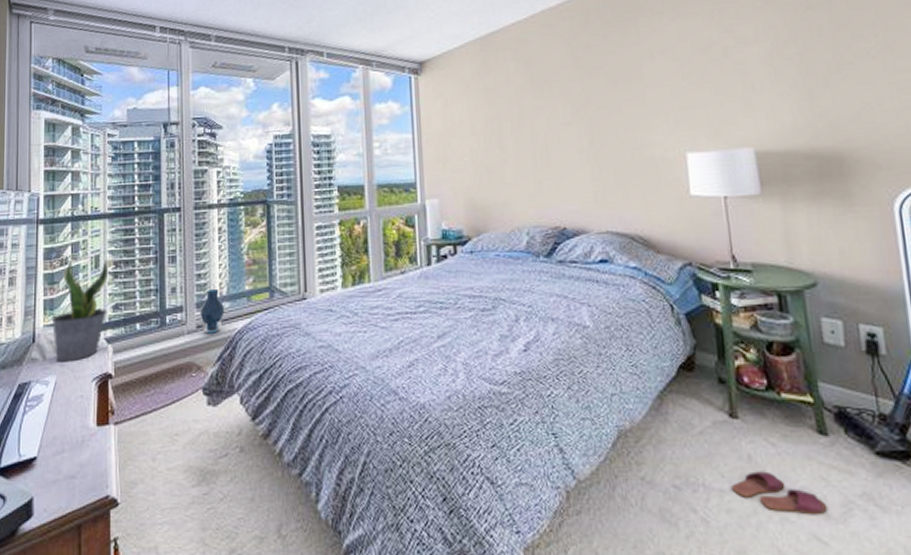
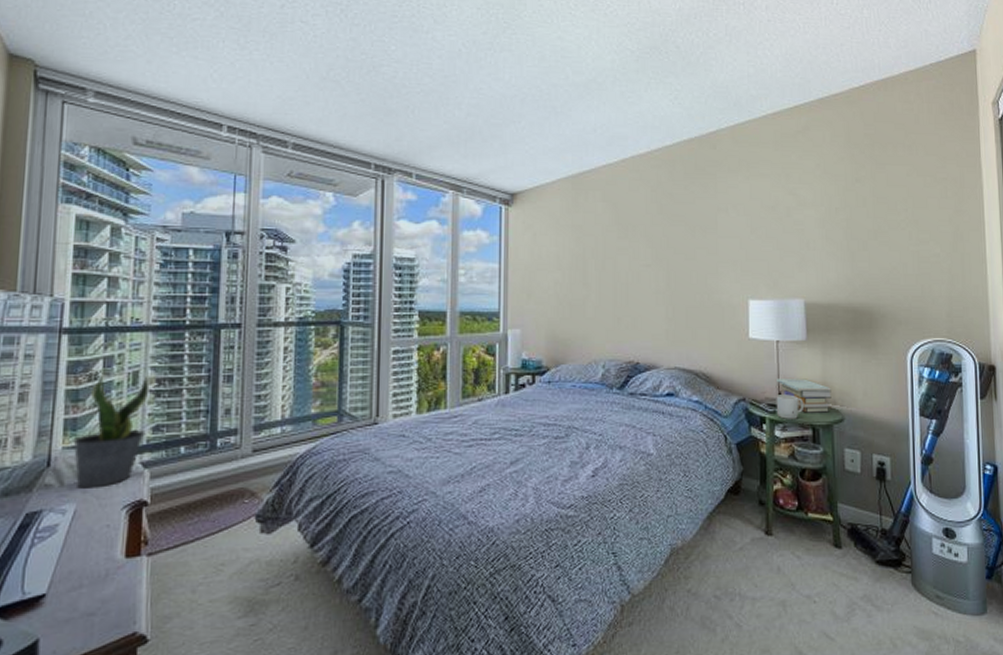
vase: present [200,288,225,334] -> none [257,410,287,458]
books: none [726,238,799,277] -> present [775,379,831,413]
mug: none [728,257,766,285] -> present [776,394,805,419]
slippers: present [731,471,828,514] -> none [762,580,836,615]

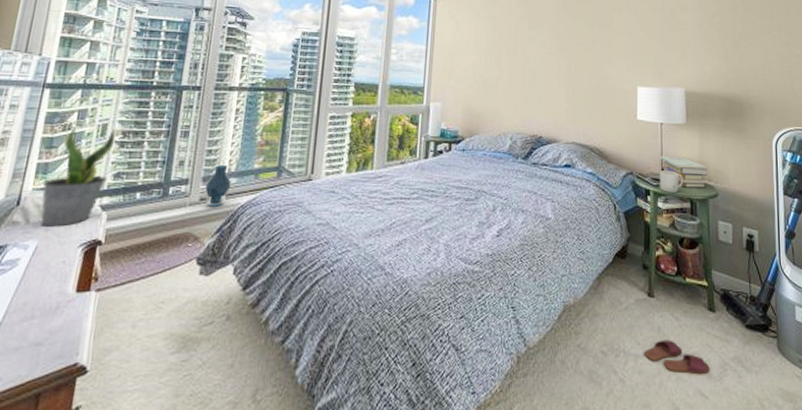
vase: none [257,410,287,458] -> present [205,164,232,207]
slippers: none [762,580,836,615] -> present [644,340,710,374]

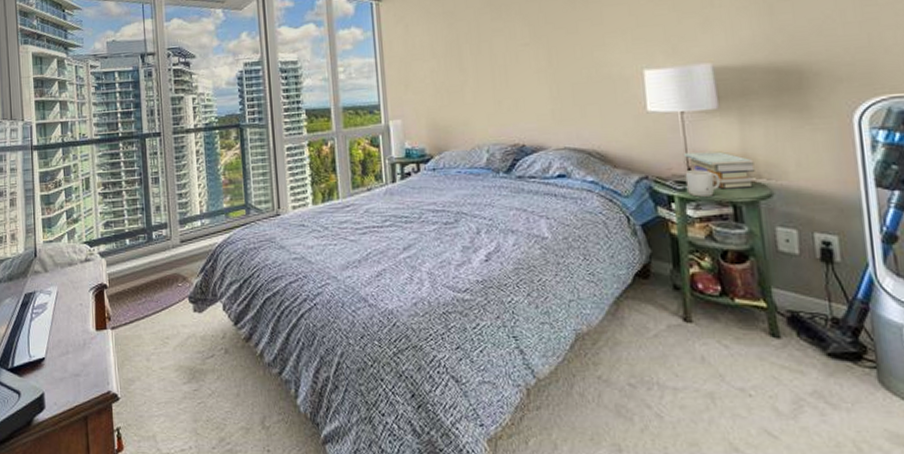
potted plant: present [40,127,117,227] -> none [50,181,99,274]
vase: present [205,164,232,207] -> none [183,206,206,248]
slippers: present [644,340,710,374] -> none [684,371,779,410]

